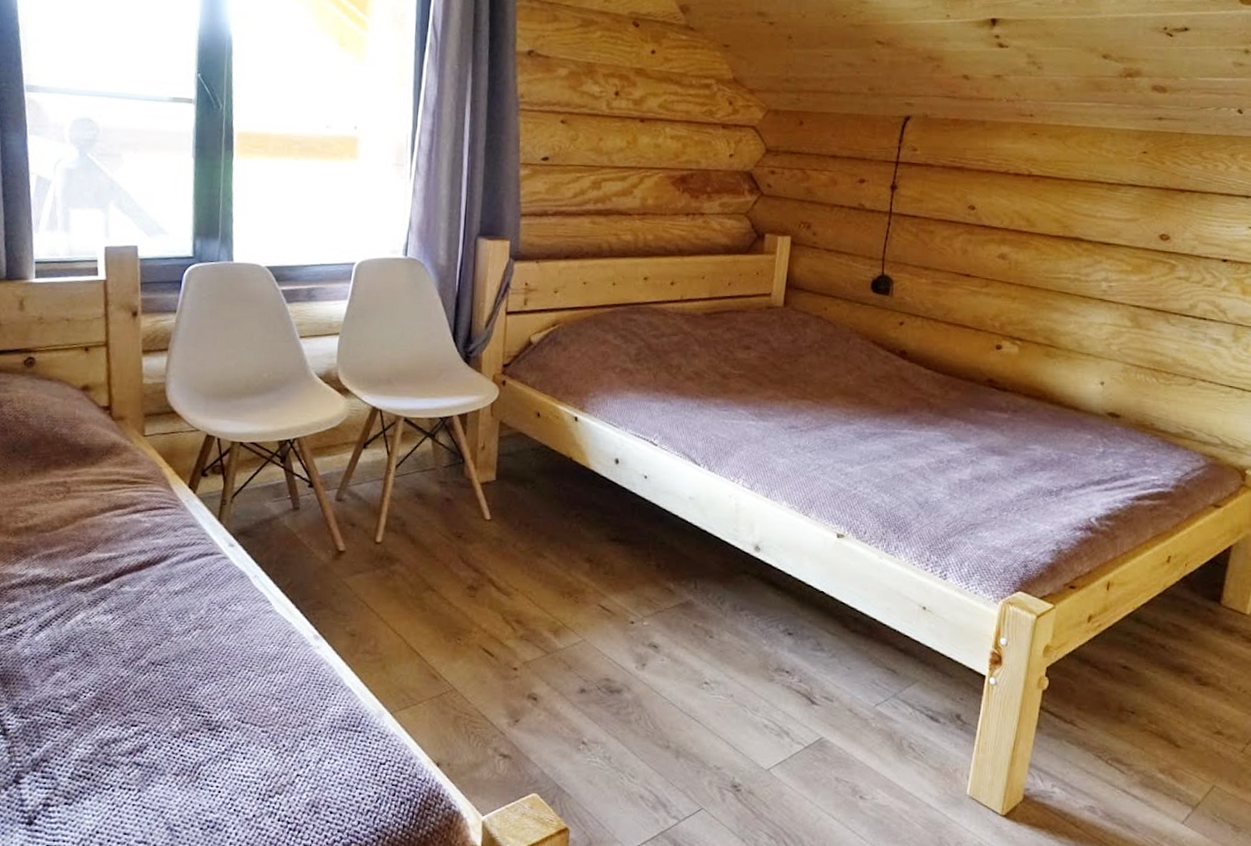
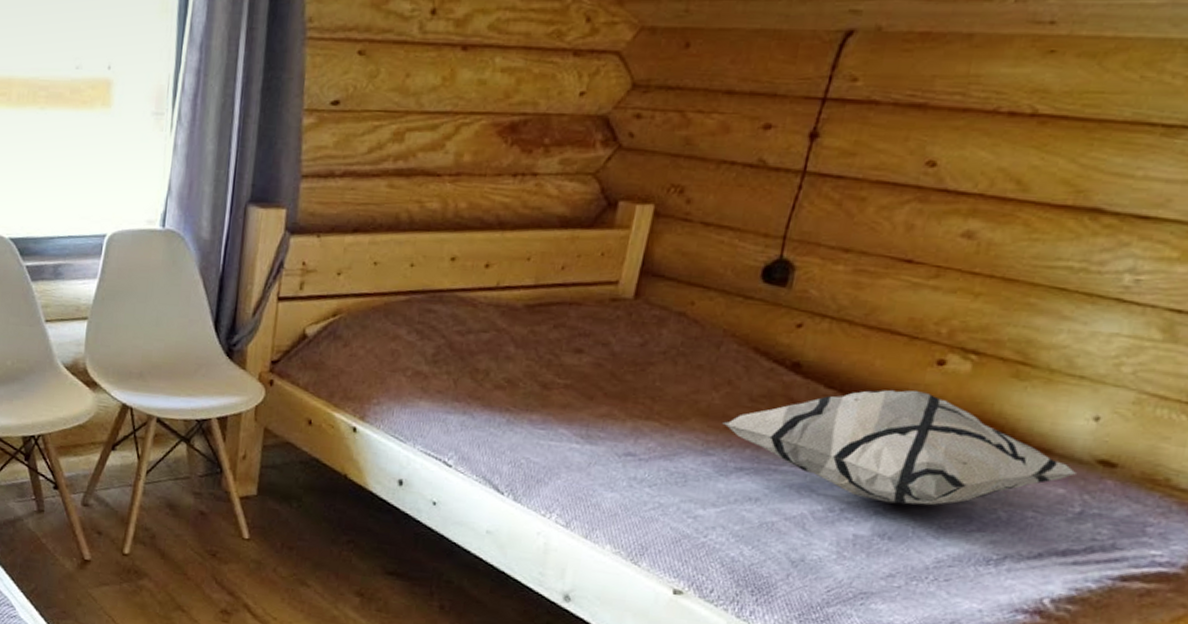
decorative pillow: none [857,368,1096,454] -> present [722,389,1076,506]

